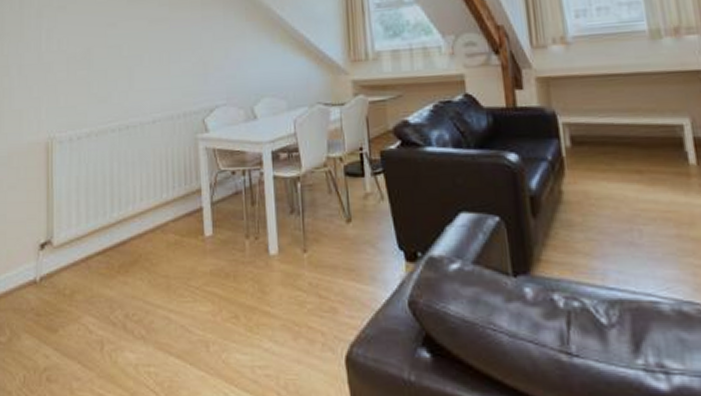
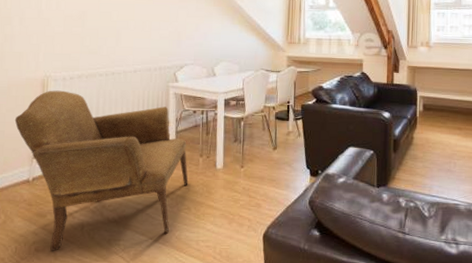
armchair: none [17,155,233,383] -> present [14,90,189,252]

